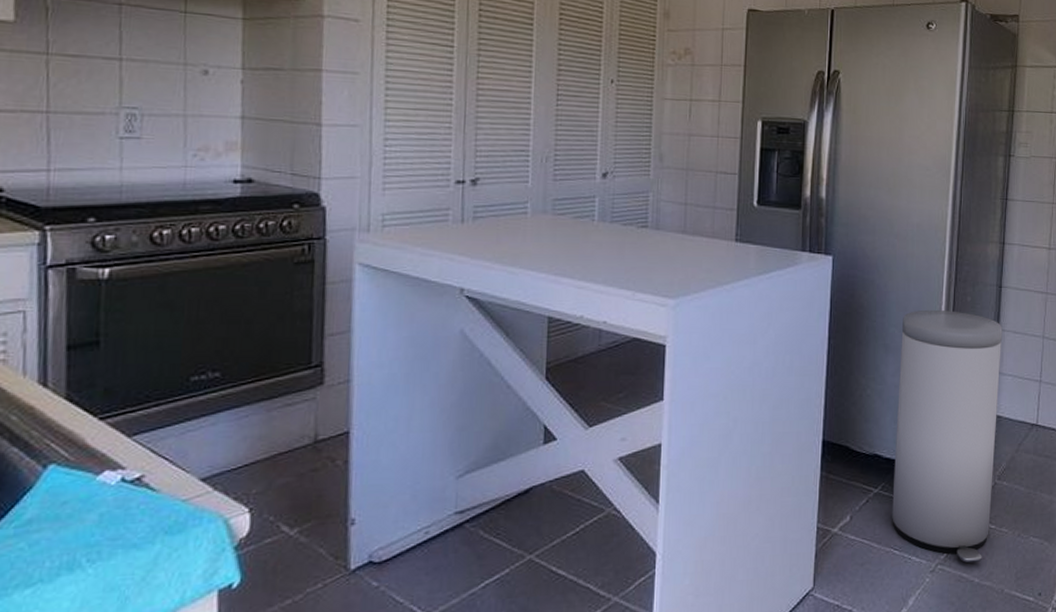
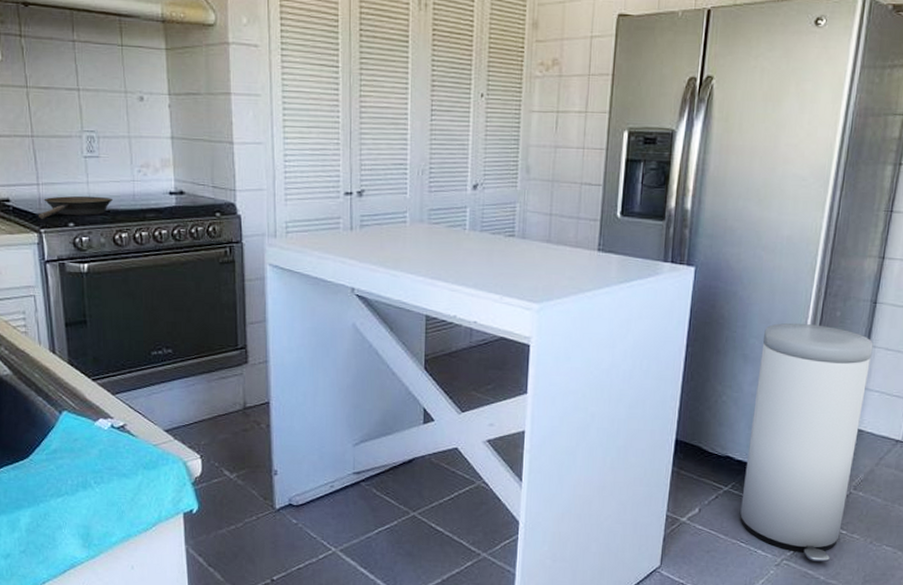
frying pan: none [44,184,154,215] -> present [39,195,112,220]

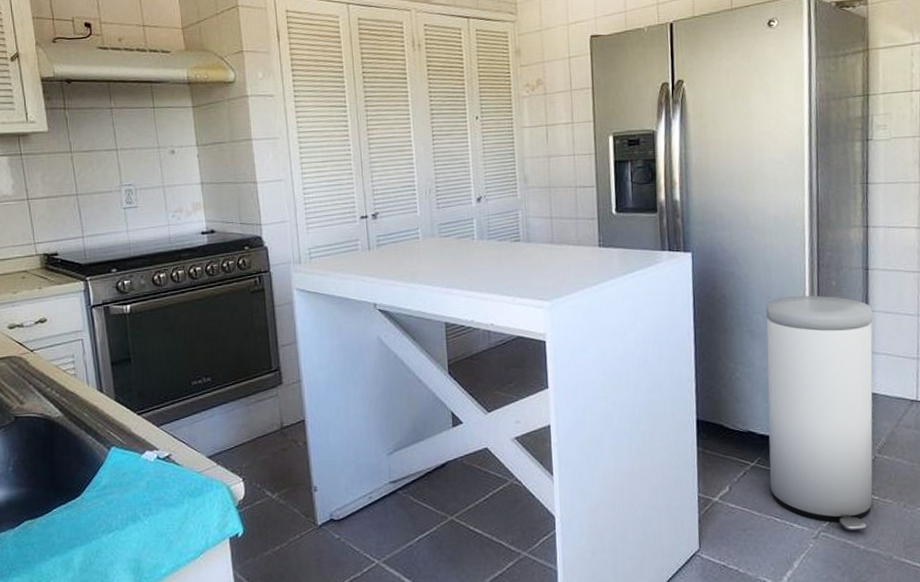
frying pan: present [39,195,112,220] -> none [84,242,151,269]

